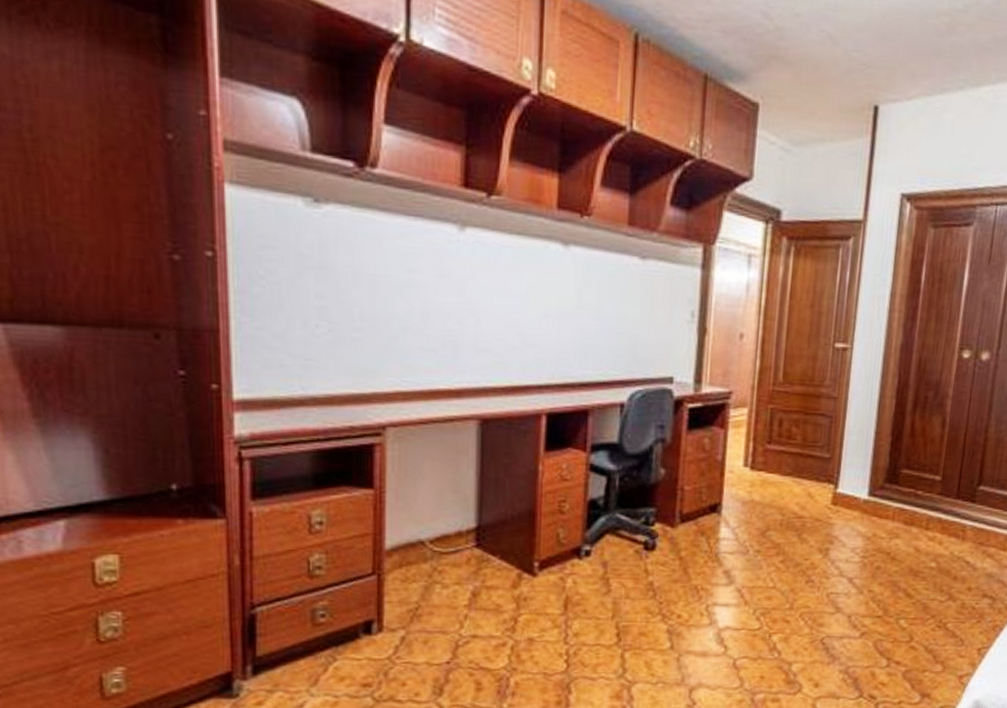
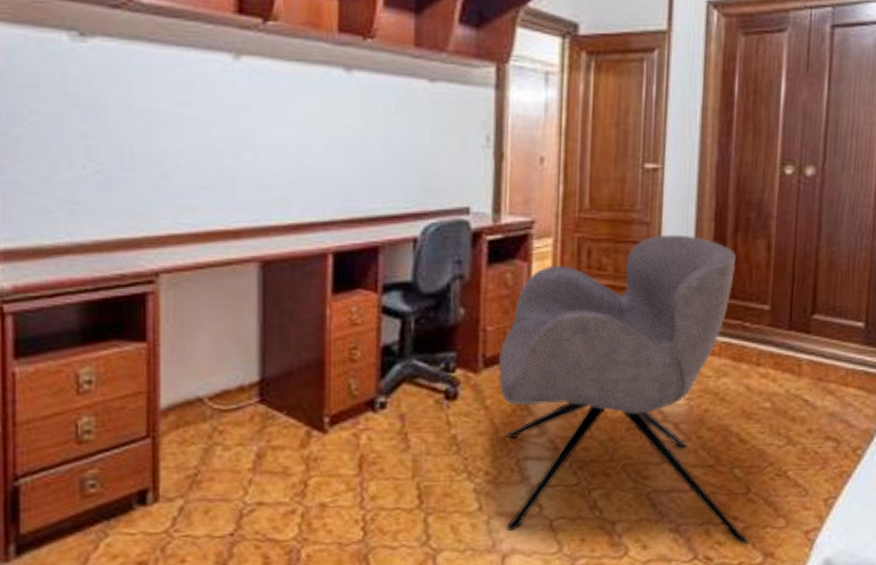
armchair: none [693,409,914,687] -> present [498,234,751,546]

